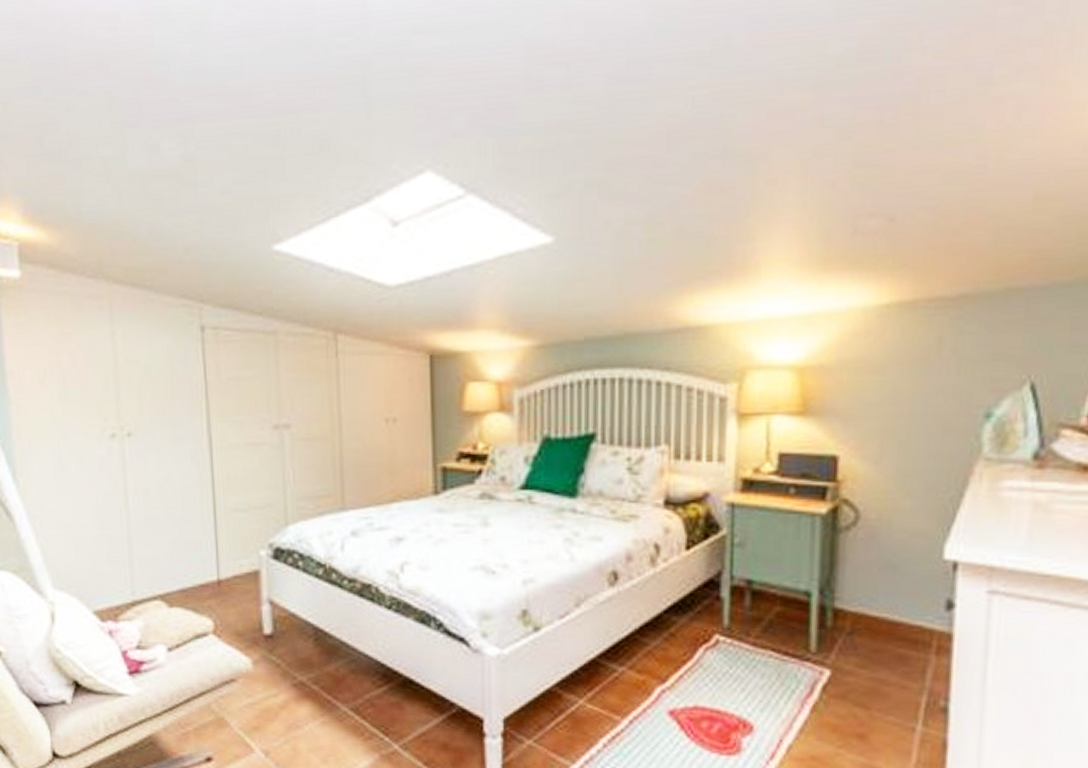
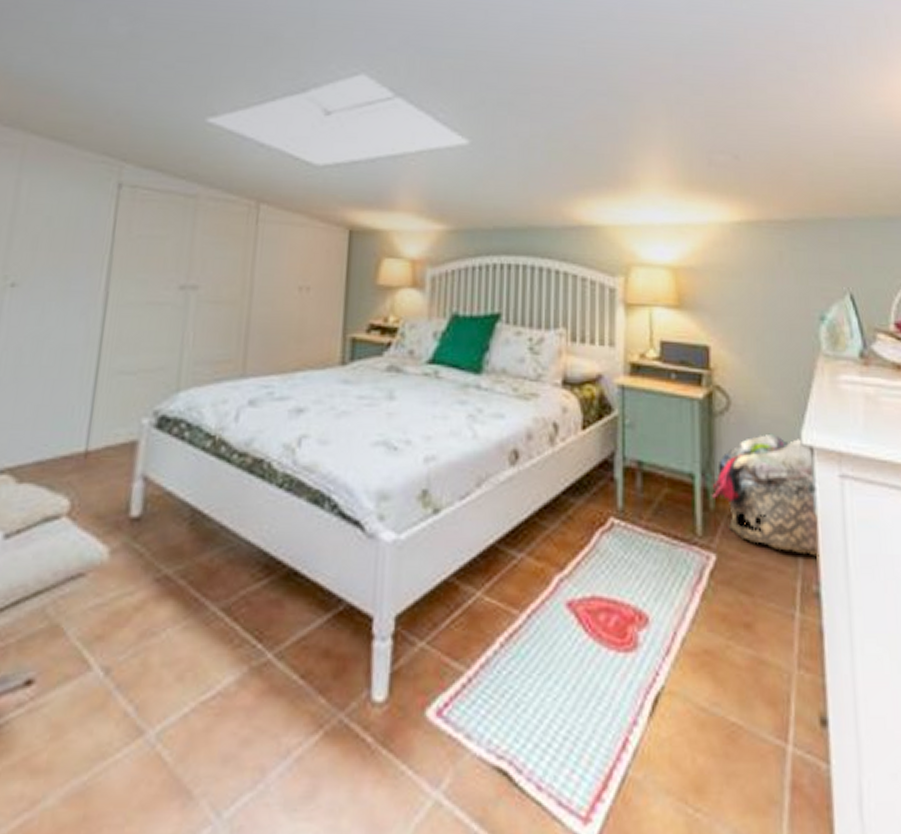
laundry basket: none [829,548,956,673] -> present [711,433,819,556]

